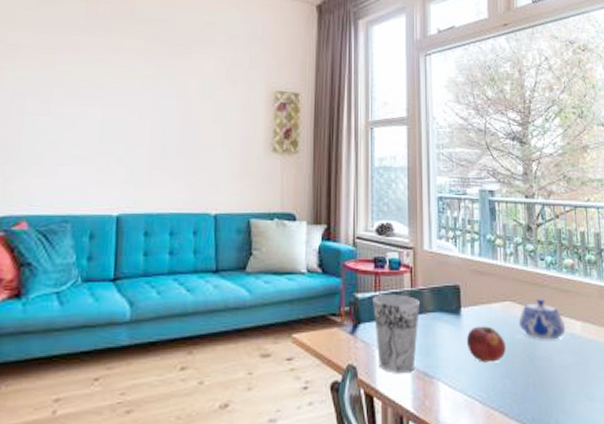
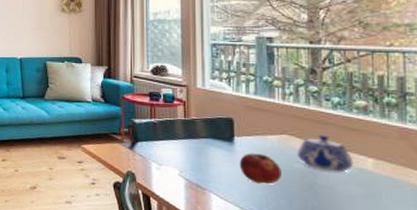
cup: present [373,294,420,373] -> none [149,121,192,183]

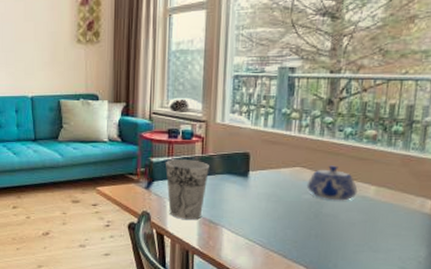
cup: none [149,121,192,183] -> present [166,159,209,220]
fruit: present [239,153,282,185] -> none [251,186,291,216]

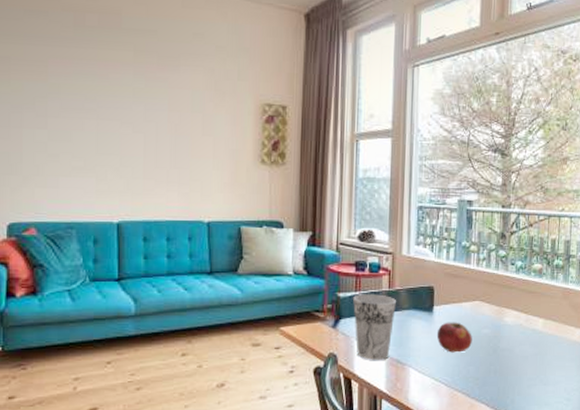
fruit: none [251,186,291,216] -> present [436,322,472,353]
teapot: present [306,165,358,201] -> none [485,299,529,334]

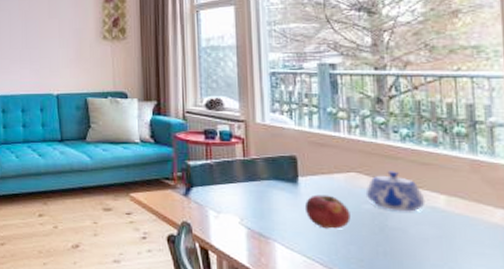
cup: present [353,294,396,360] -> none [204,163,253,232]
teapot: none [485,299,529,334] -> present [365,171,426,212]

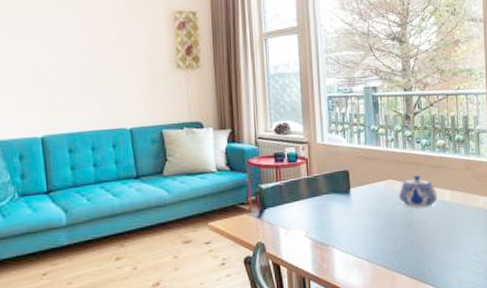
fruit: present [304,194,351,229] -> none [355,201,388,230]

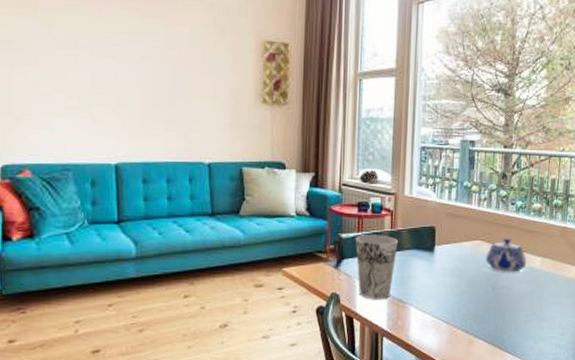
cup: none [275,182,316,246] -> present [355,235,398,299]

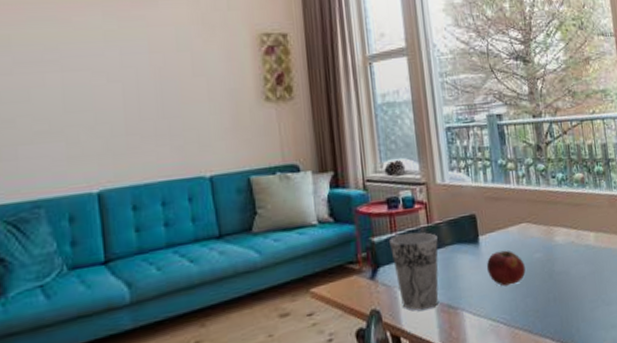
fruit: none [437,261,472,291] -> present [486,250,526,287]
teapot: present [485,238,527,273] -> none [535,215,581,255]

